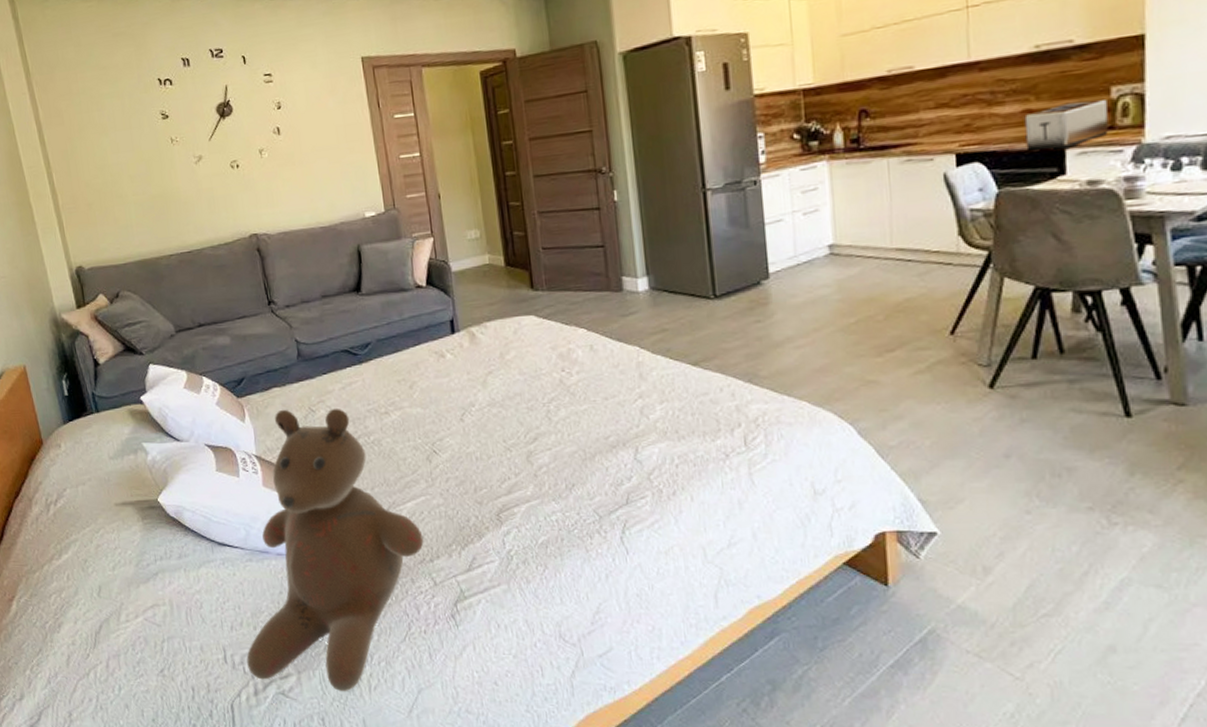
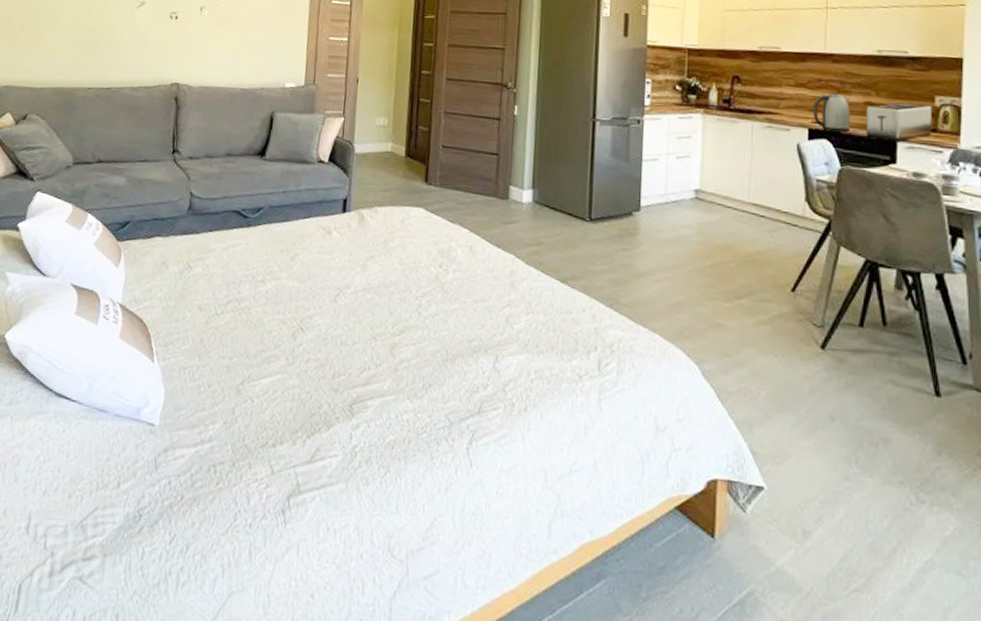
teddy bear: present [246,408,424,691] -> none [50,260,272,585]
kettle: none [959,106,1007,153] -> present [813,93,850,132]

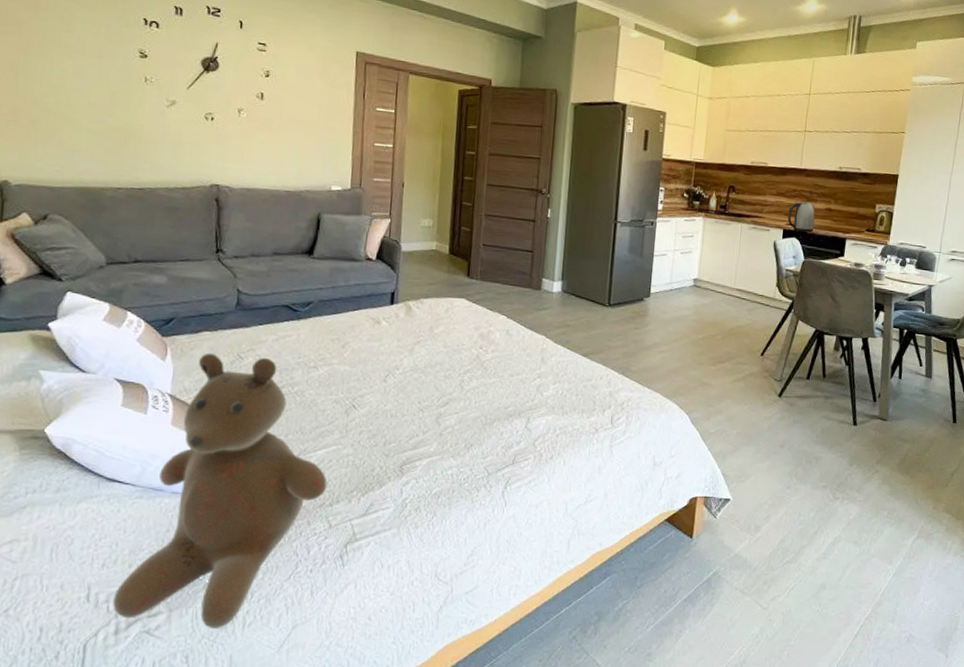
teddy bear: none [50,260,272,585] -> present [113,352,328,628]
toaster: present [866,102,932,141] -> none [824,209,873,239]

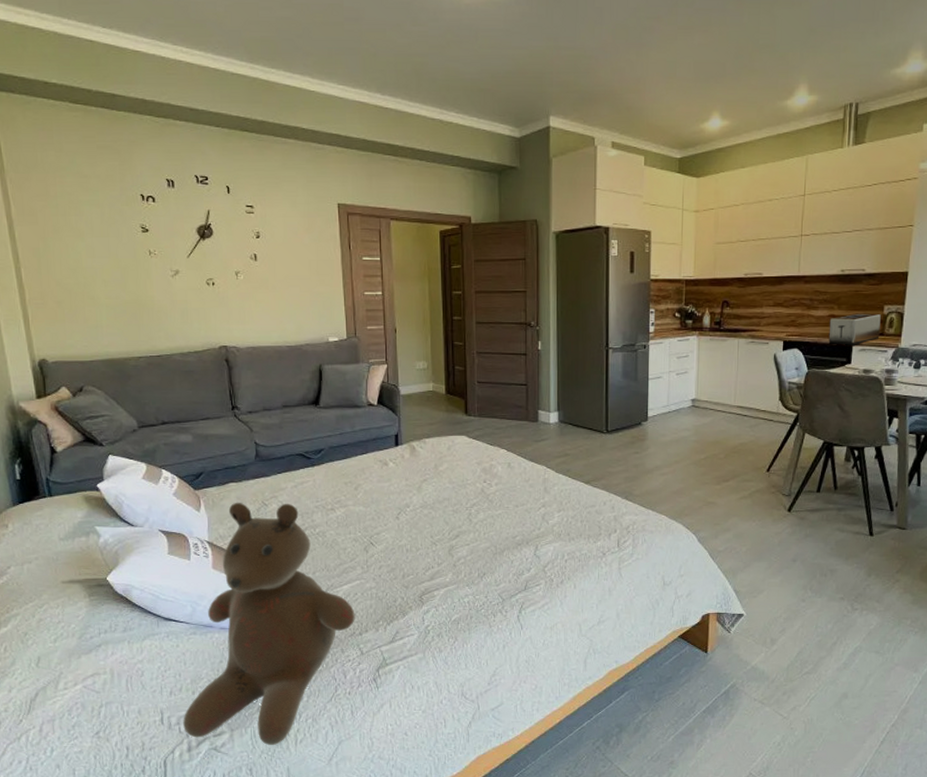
kettle: present [787,201,815,232] -> none [787,309,817,341]
toaster: none [824,209,873,239] -> present [828,313,881,345]

